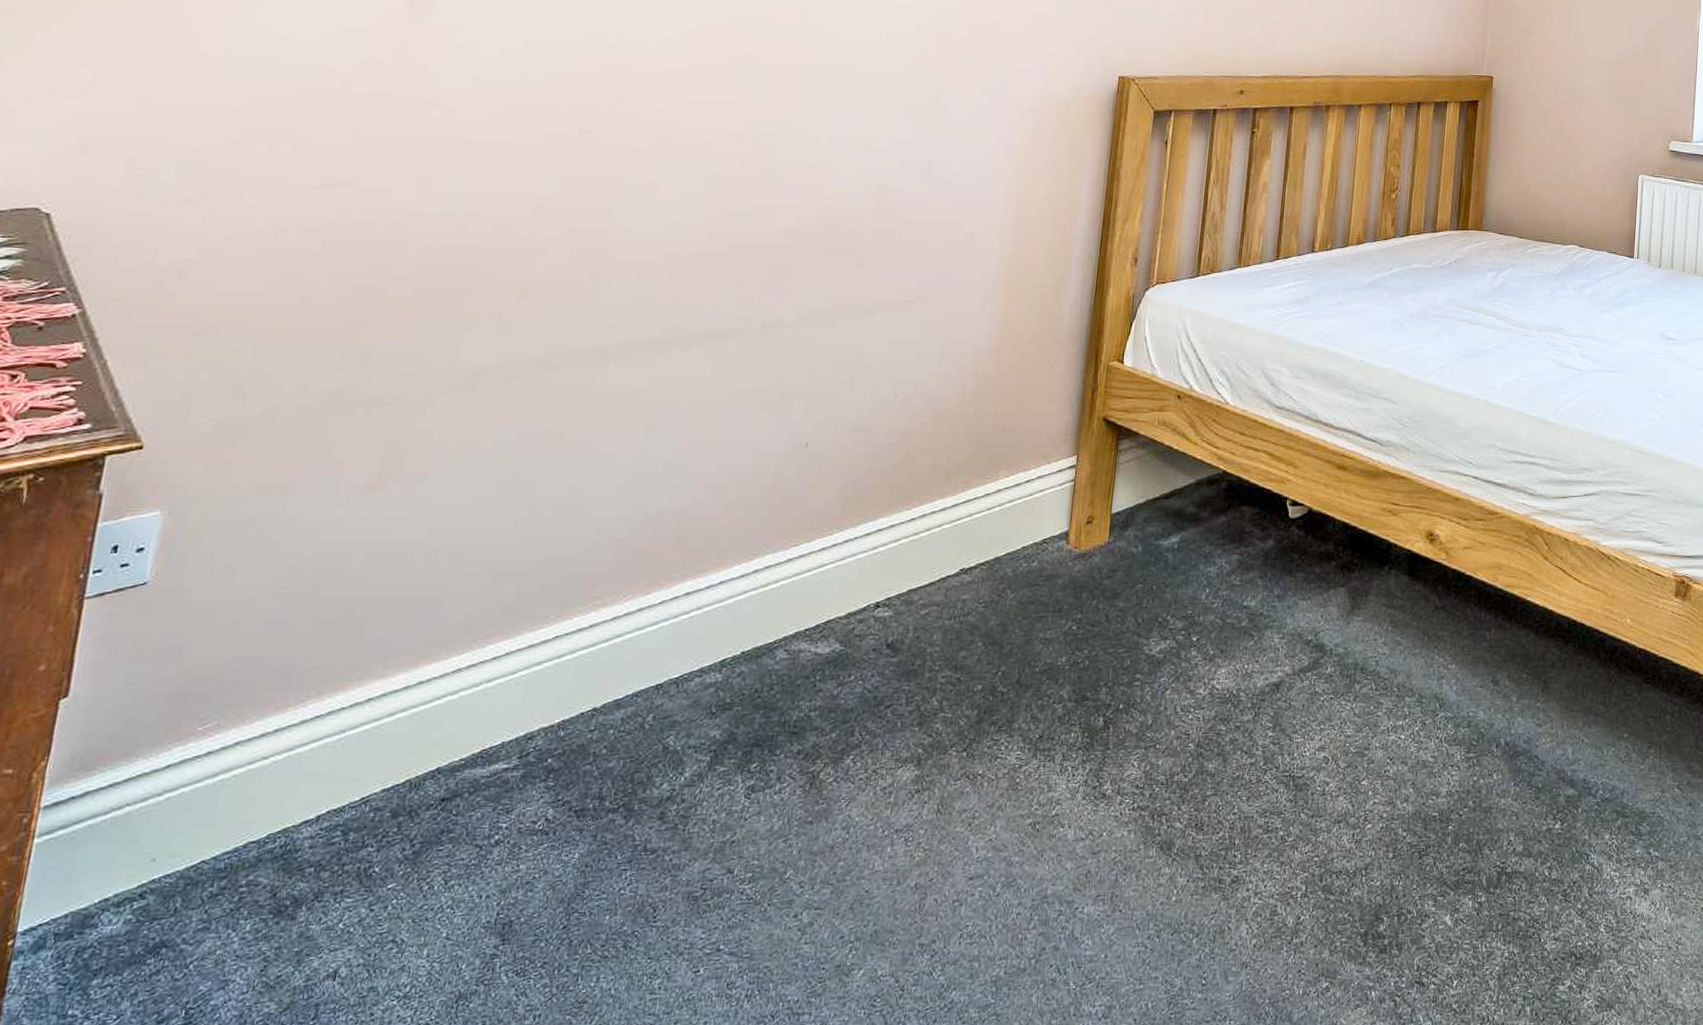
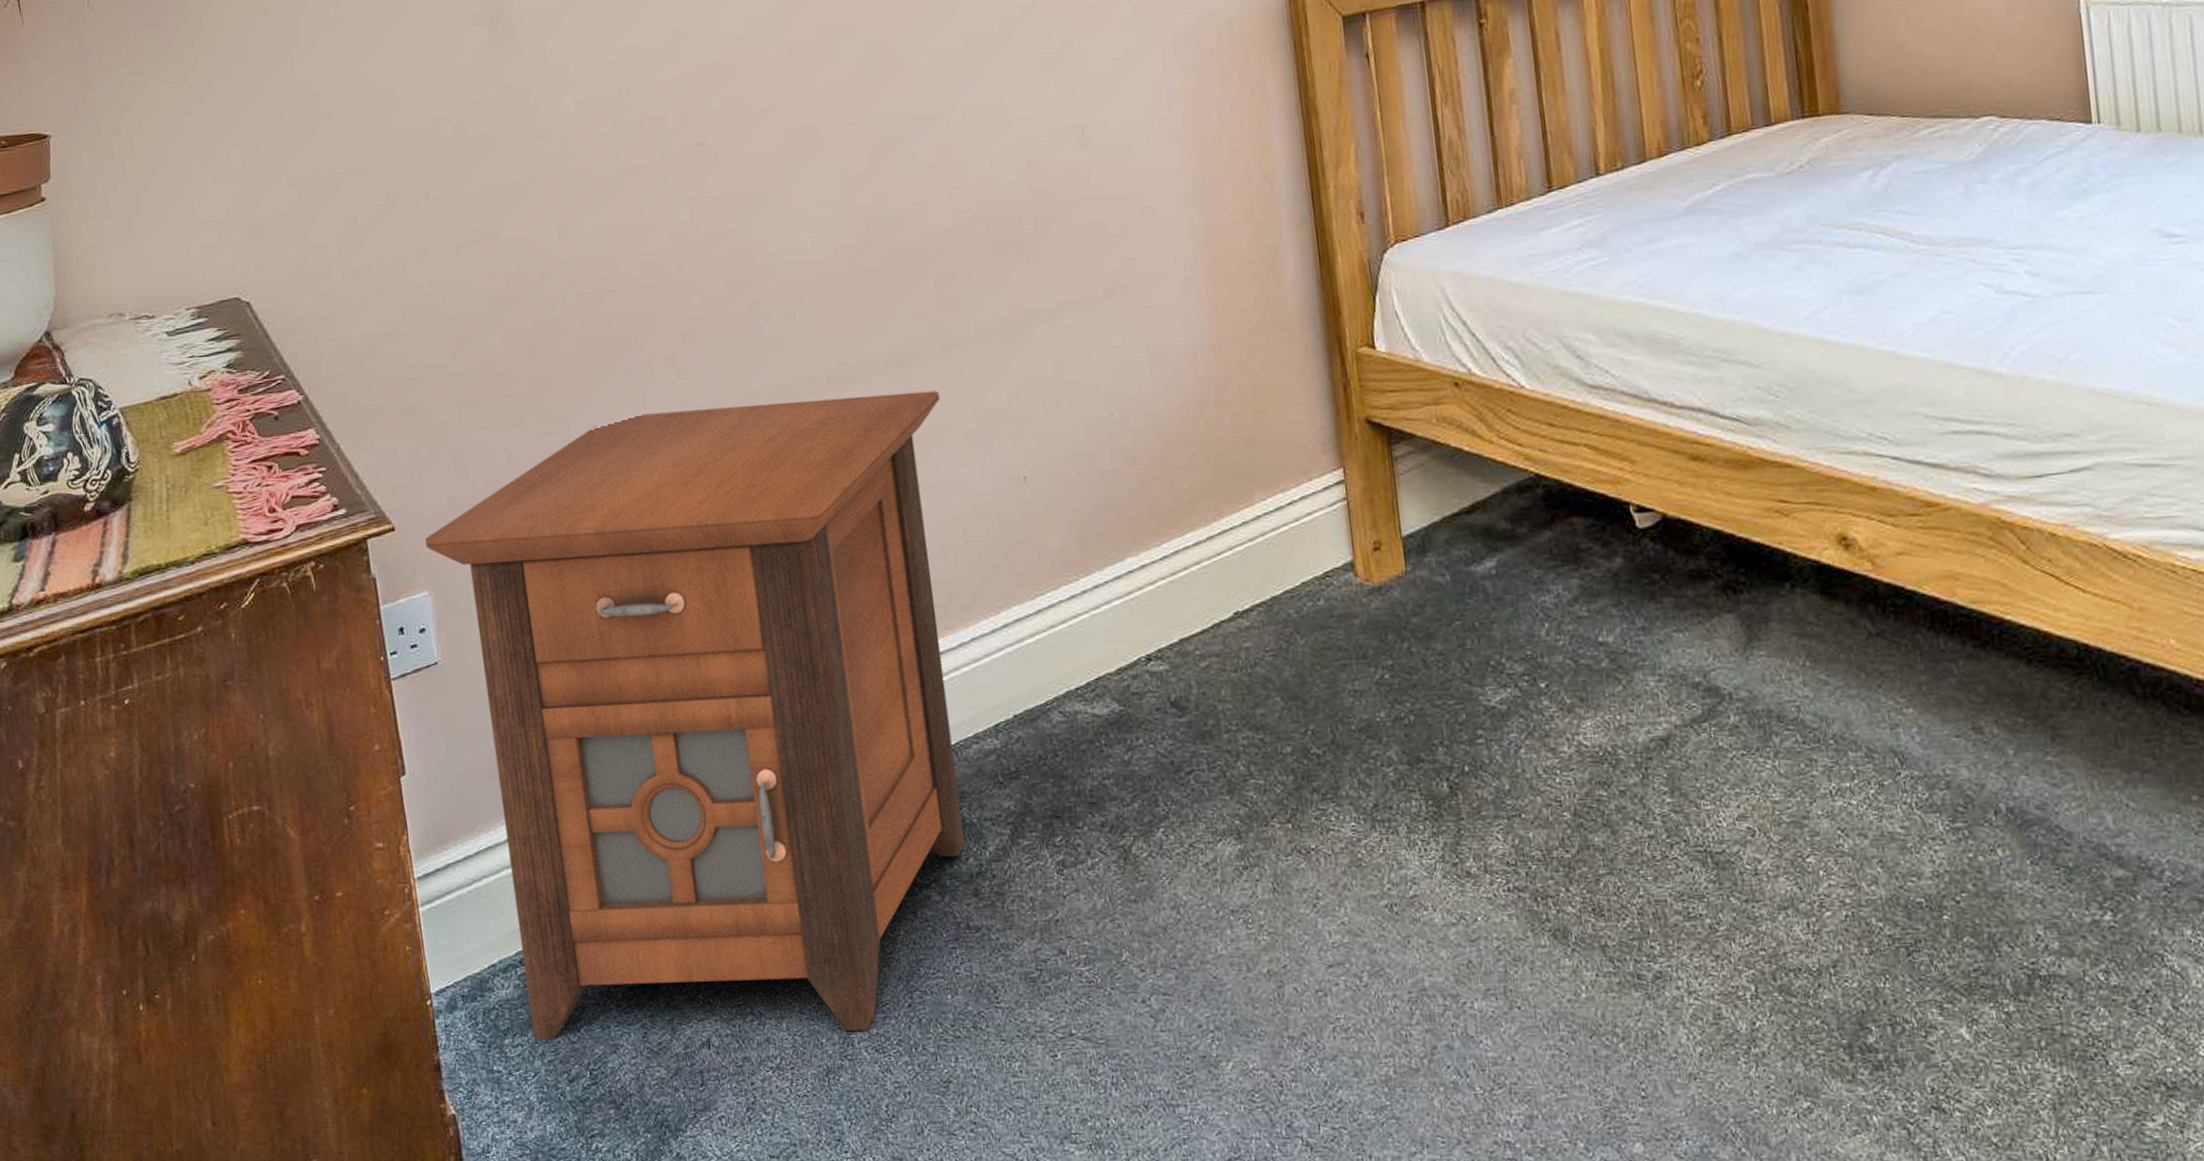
nightstand: none [129,359,749,979] -> present [424,390,966,1040]

